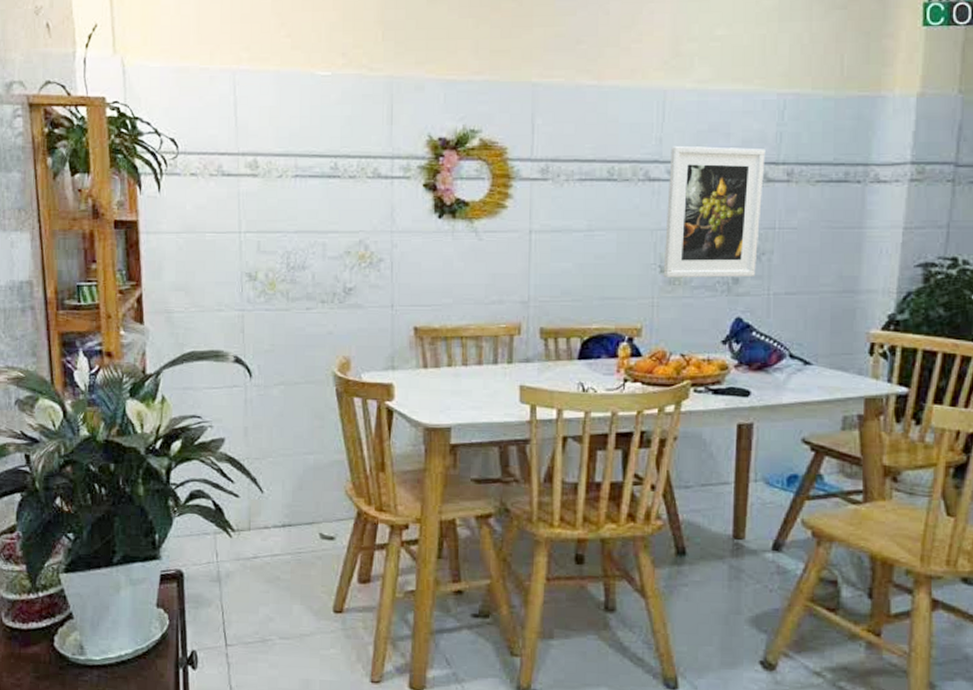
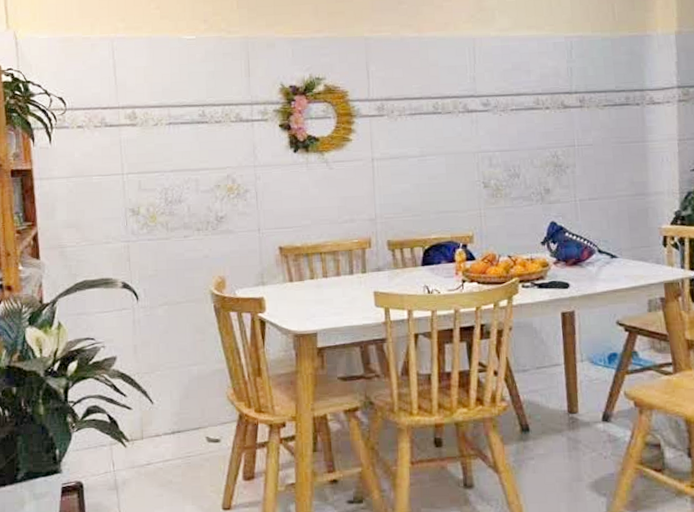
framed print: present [663,145,766,278] -> none [483,81,563,192]

